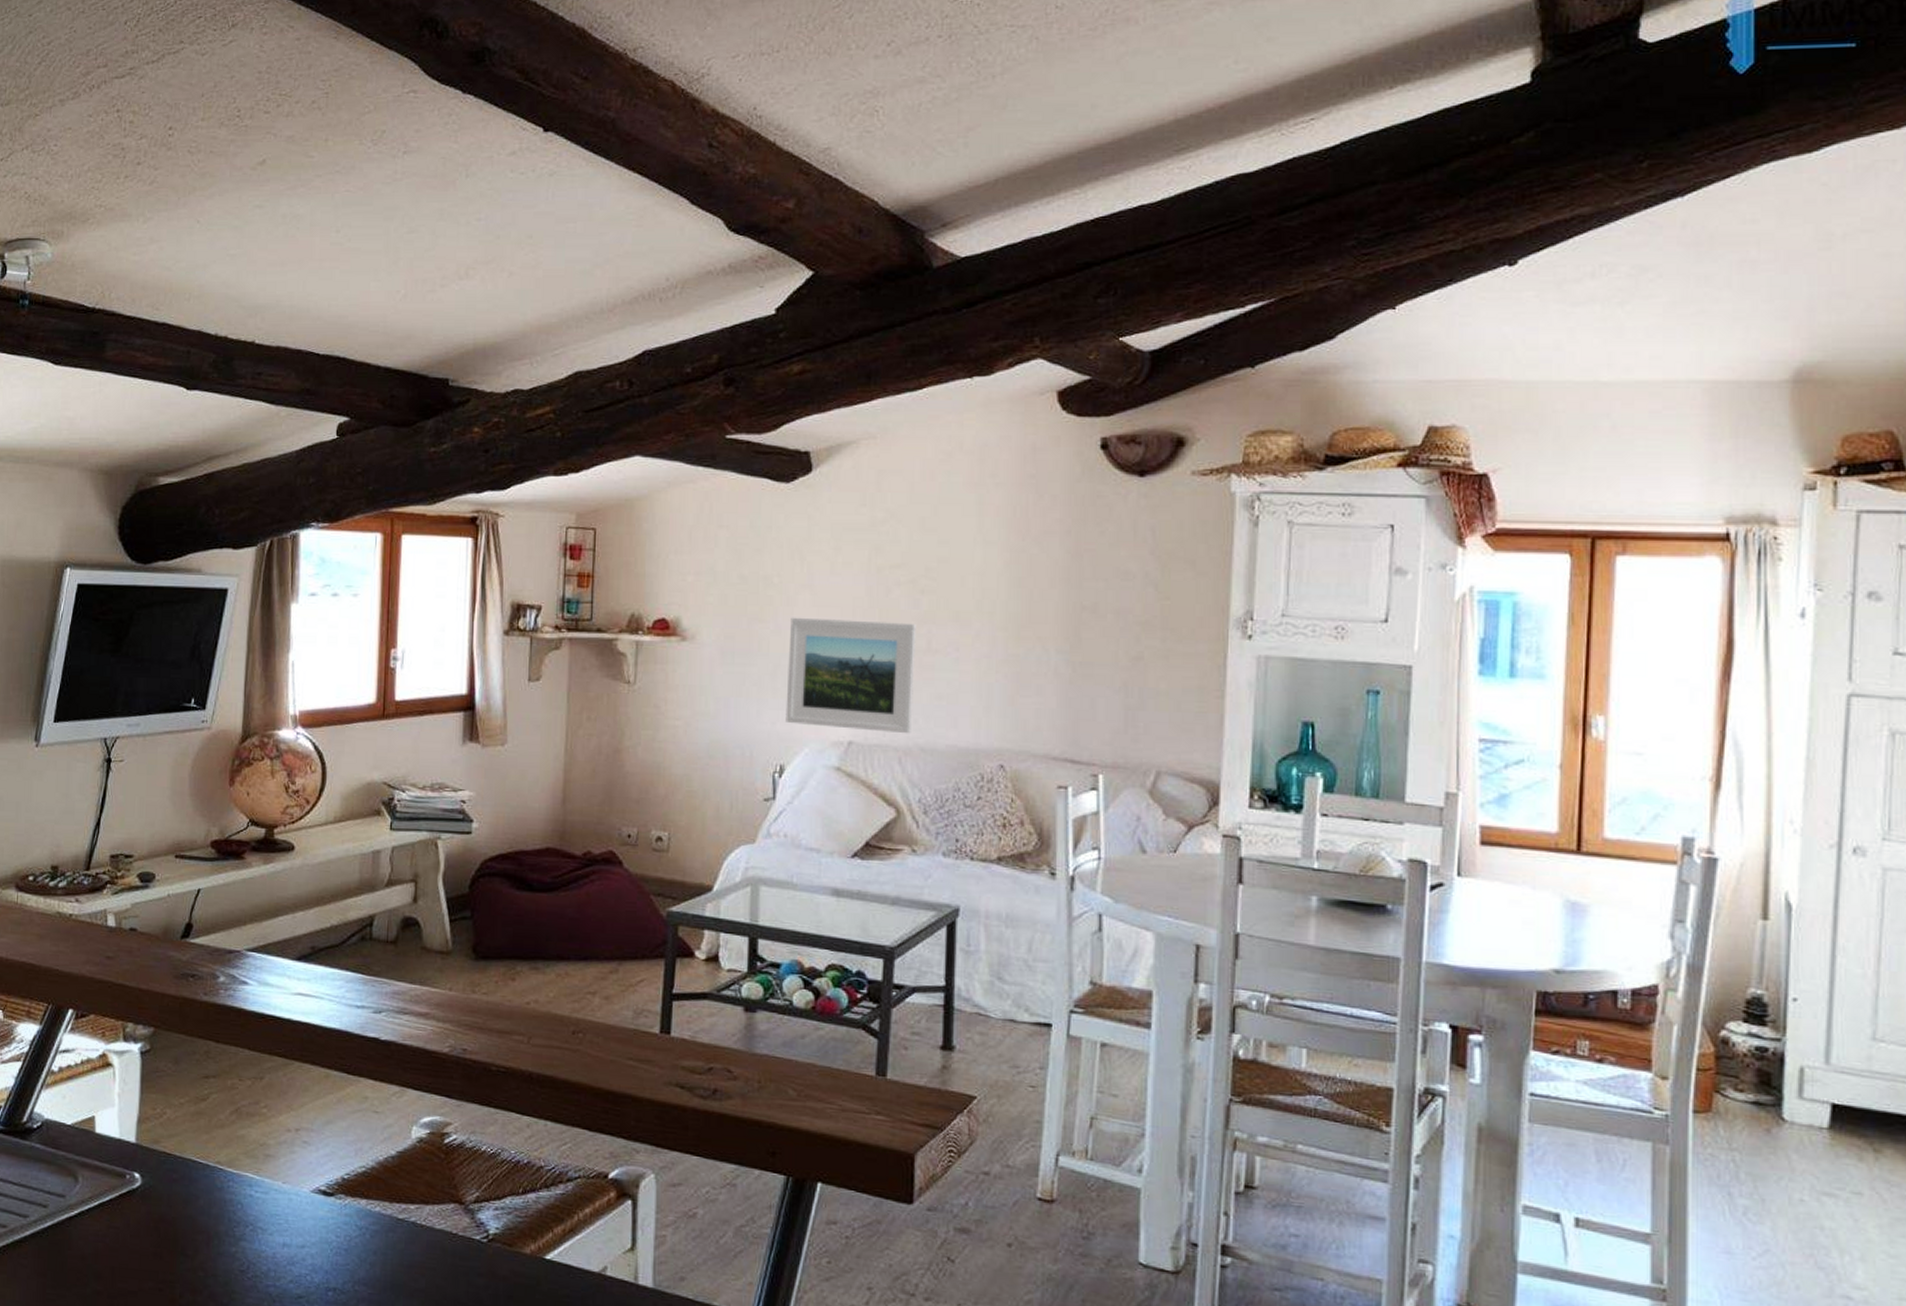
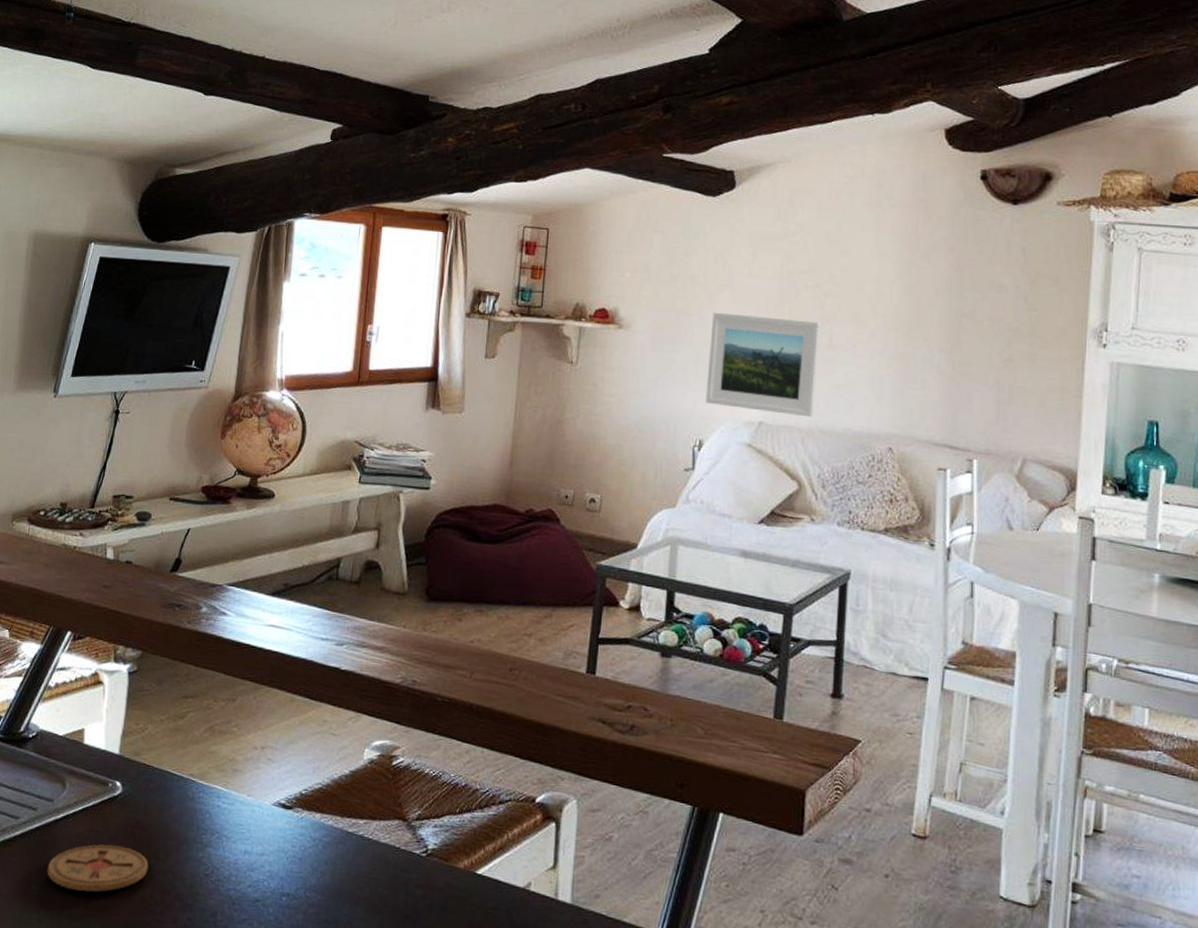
coaster: none [63,1242,176,1294] -> present [47,844,149,892]

